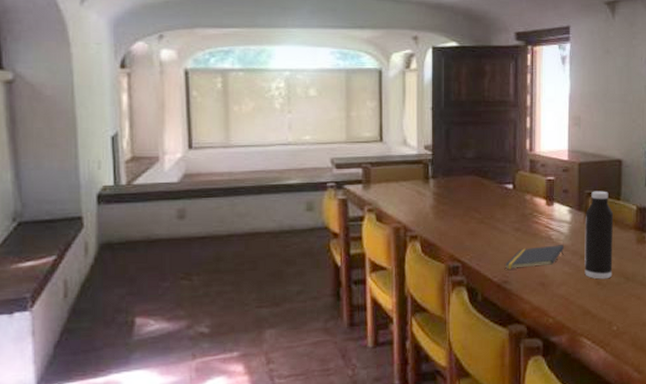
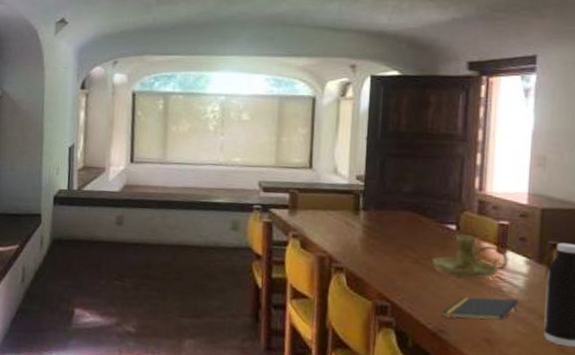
candle holder: none [495,193,556,231] -> present [433,235,509,279]

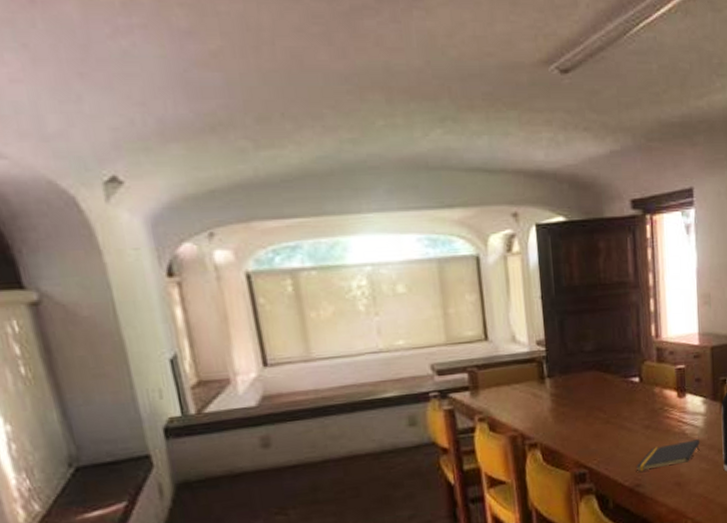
candle holder: present [433,235,509,279] -> none [622,385,689,429]

